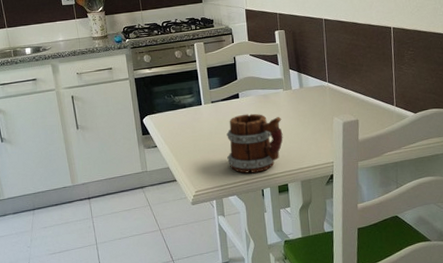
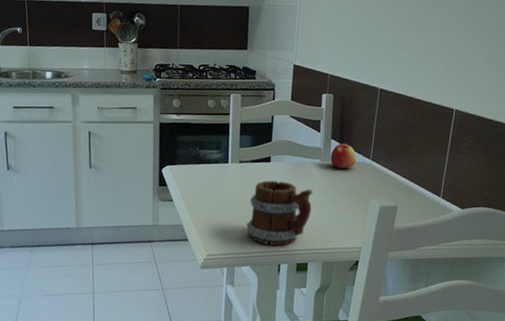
apple: none [291,72,316,94] -> present [330,143,357,169]

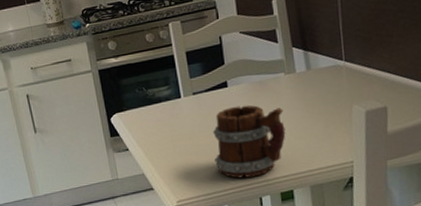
apple: present [330,143,357,169] -> none [294,49,328,78]

